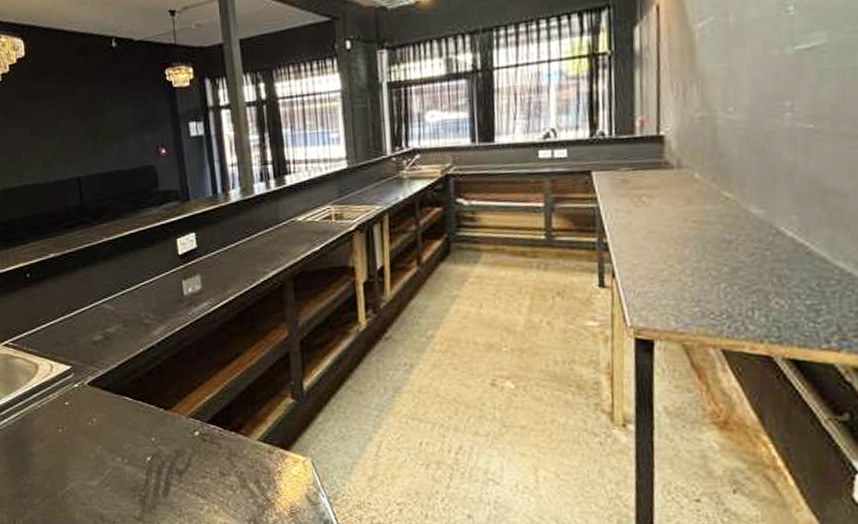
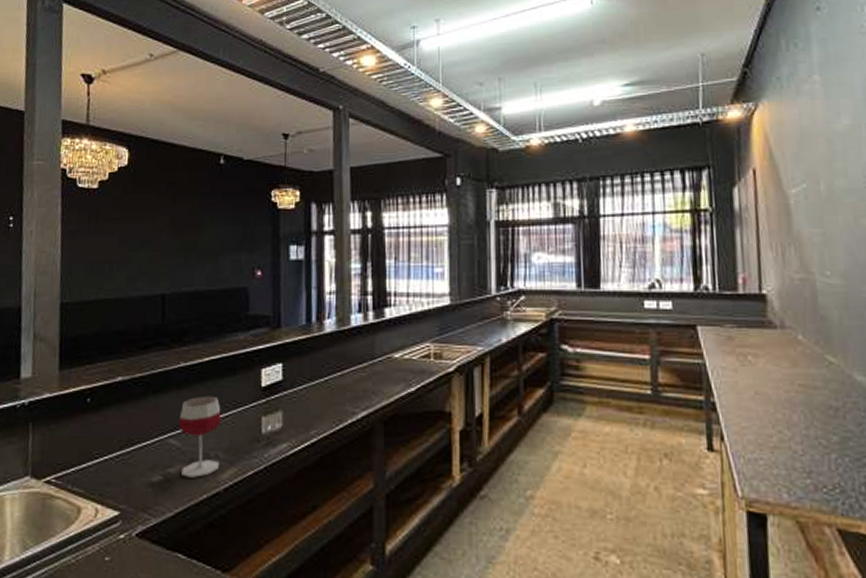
wineglass: none [109,265,151,335] -> present [178,395,221,478]

